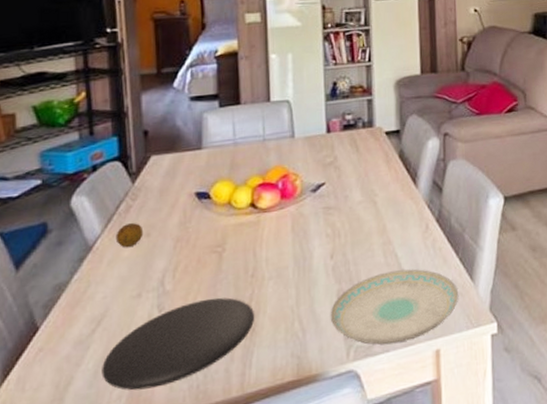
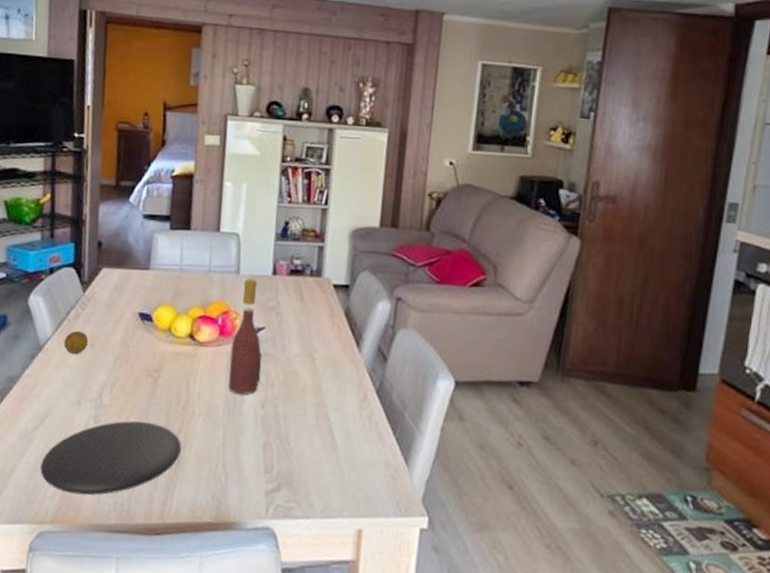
wine bottle: none [294,140,327,251] -> present [228,278,262,395]
plate: present [330,269,459,345] -> none [253,434,391,512]

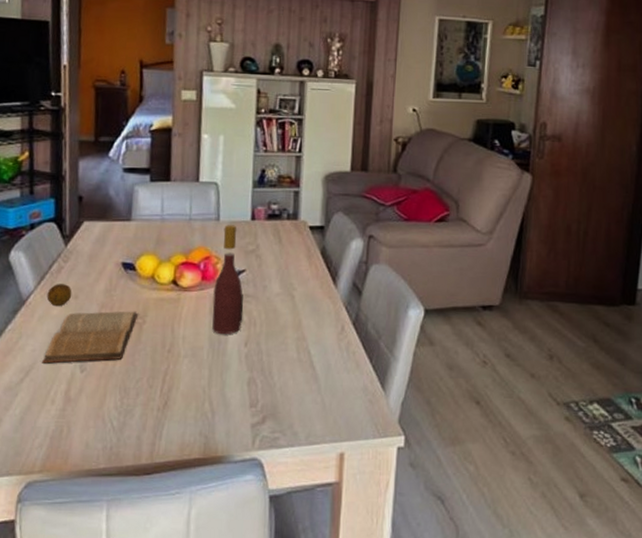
plate: present [40,421,182,496] -> none [26,366,169,442]
book: none [57,361,154,414] -> present [42,311,139,364]

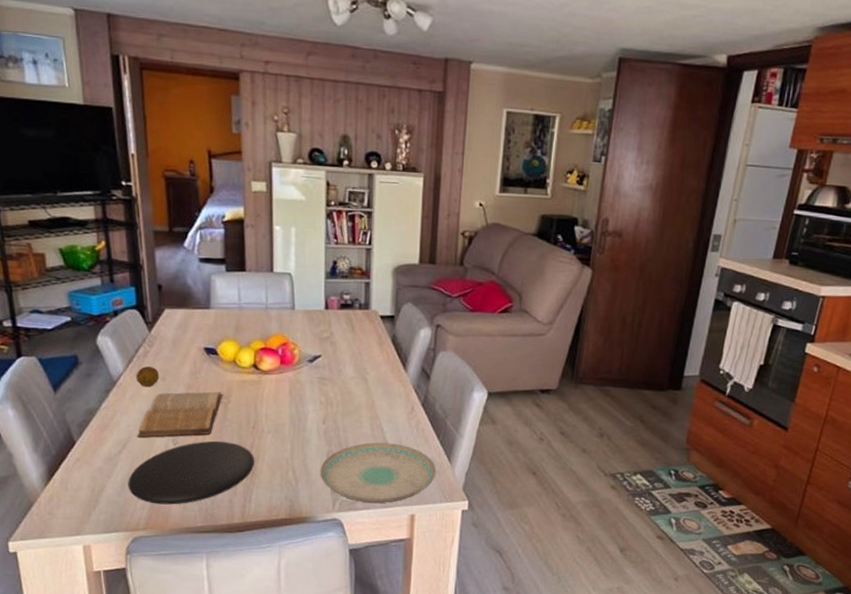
plate: none [26,366,169,442] -> present [128,440,255,505]
wine bottle: present [212,225,244,335] -> none [291,313,321,414]
plate: none [239,367,369,440] -> present [320,442,436,504]

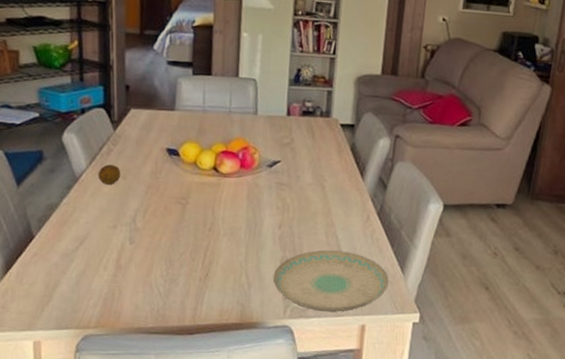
plate: present [128,440,255,505] -> none [82,241,209,304]
book: present [137,391,223,438] -> none [95,191,182,235]

